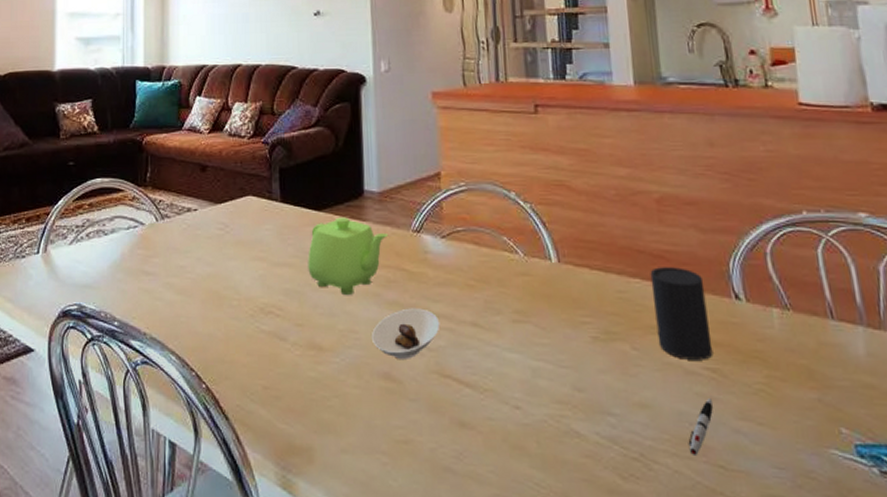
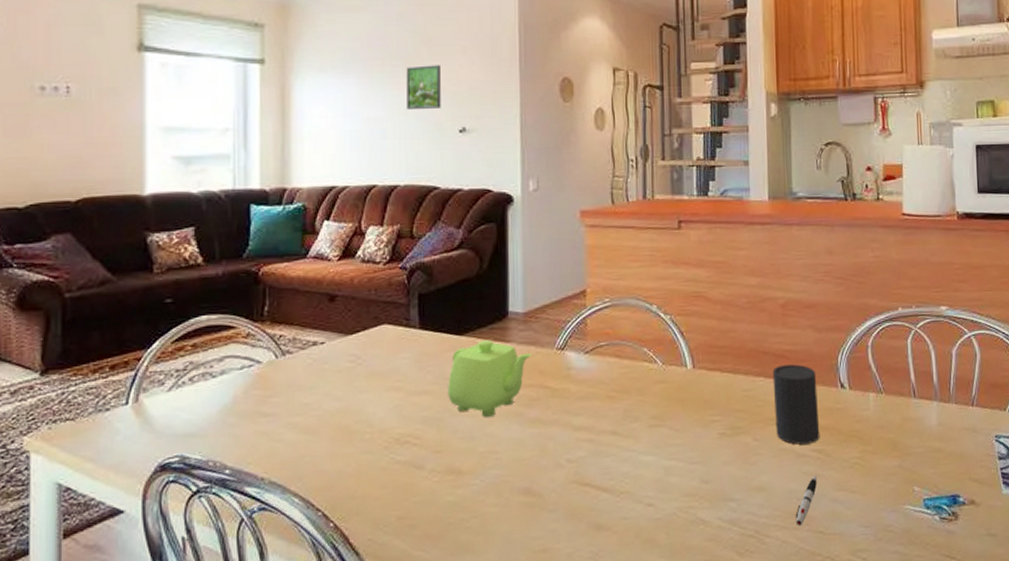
saucer: present [372,308,440,359] -> none [513,423,581,474]

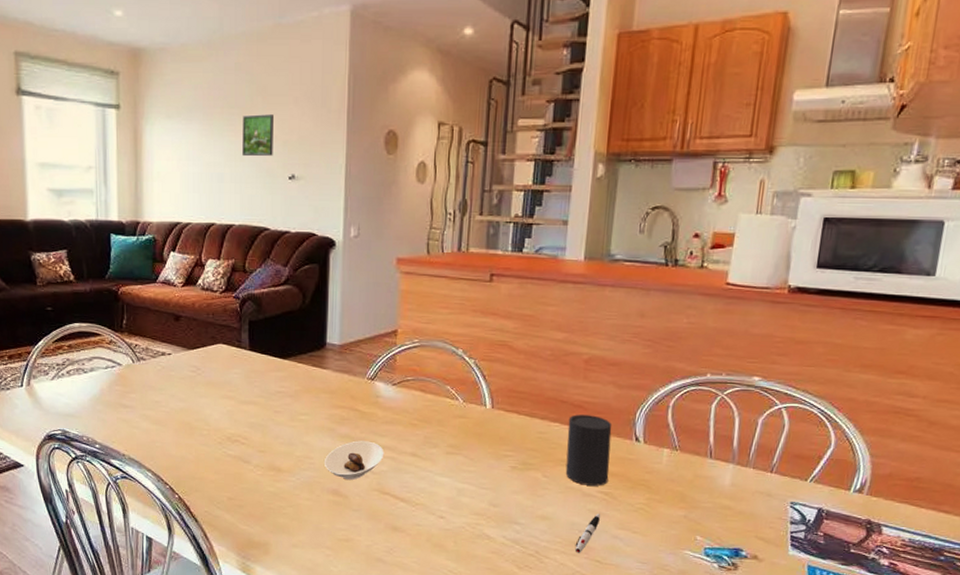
teapot: present [448,340,533,417] -> none [272,365,346,429]
saucer: none [513,423,581,474] -> present [325,440,384,480]

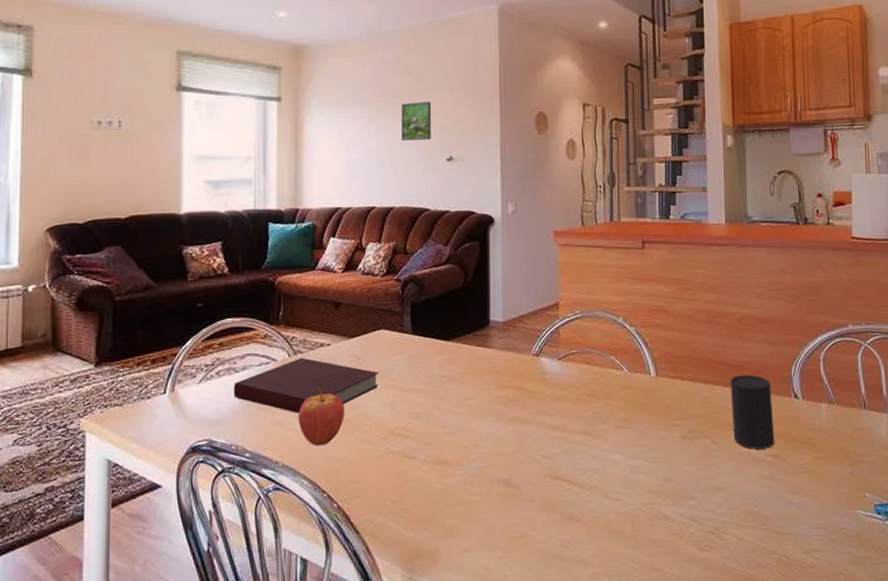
notebook: none [83,364,217,414] -> present [233,357,379,414]
fruit: none [142,391,185,444] -> present [298,386,344,446]
saucer: present [325,440,384,480] -> none [494,422,554,467]
pen: present [574,514,601,553] -> none [752,479,773,525]

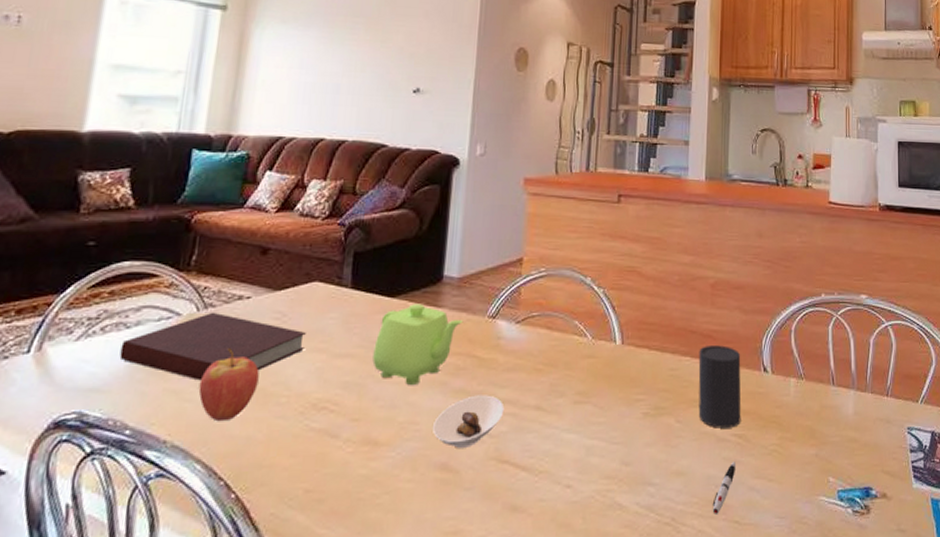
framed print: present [401,102,431,142] -> none [364,25,401,68]
teapot: none [436,345,511,414] -> present [372,304,464,385]
saucer: none [494,422,554,467] -> present [433,395,505,448]
pen: none [752,479,773,525] -> present [712,462,737,514]

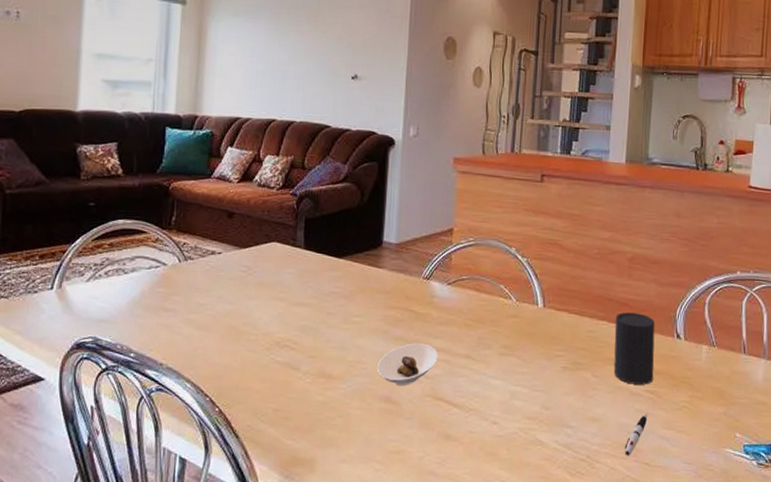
notebook: present [119,312,306,381] -> none [121,263,268,318]
fruit: present [198,347,259,422] -> none [184,293,232,352]
teapot: present [372,304,464,385] -> none [324,264,401,331]

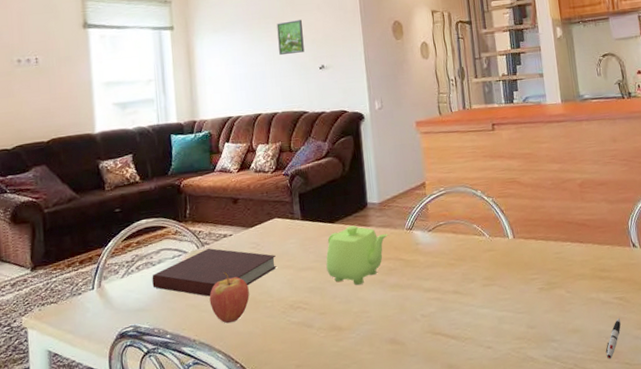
notebook: none [121,263,268,318] -> present [152,248,277,297]
fruit: none [184,293,232,352] -> present [209,271,249,324]
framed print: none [307,16,339,56] -> present [276,20,305,56]
teapot: none [324,264,401,331] -> present [326,225,389,285]
saucer: present [377,343,439,385] -> none [379,286,431,327]
cup: present [613,312,656,385] -> none [576,230,620,294]

